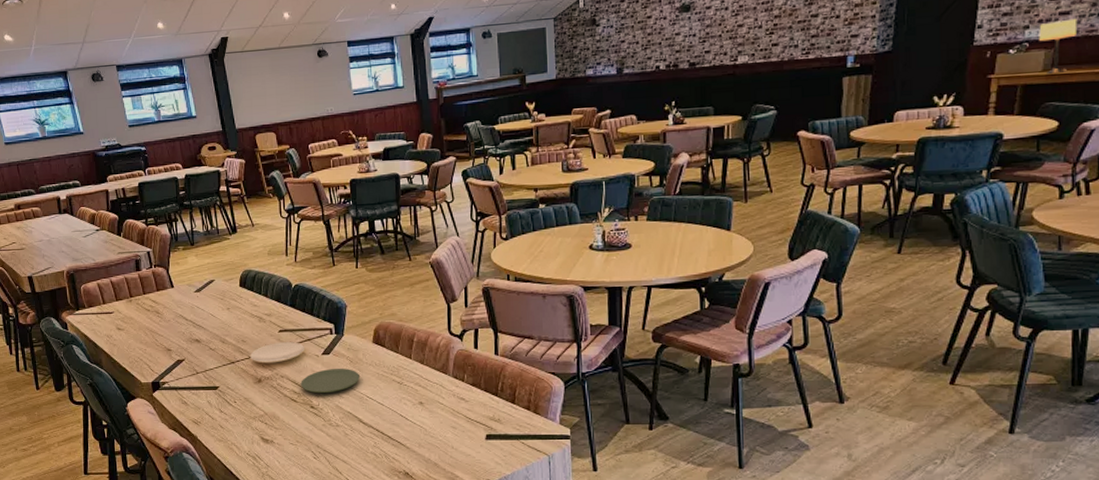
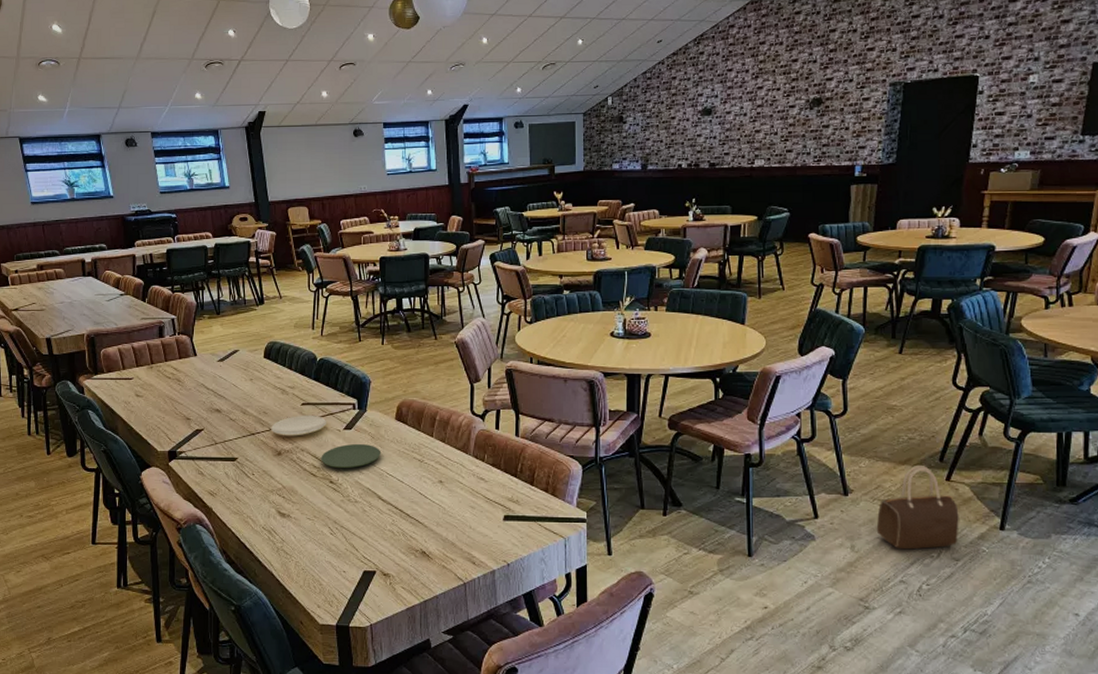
handbag: none [874,368,965,457] -> present [876,464,959,550]
table lamp: present [1039,18,1078,75] -> none [1027,143,1061,194]

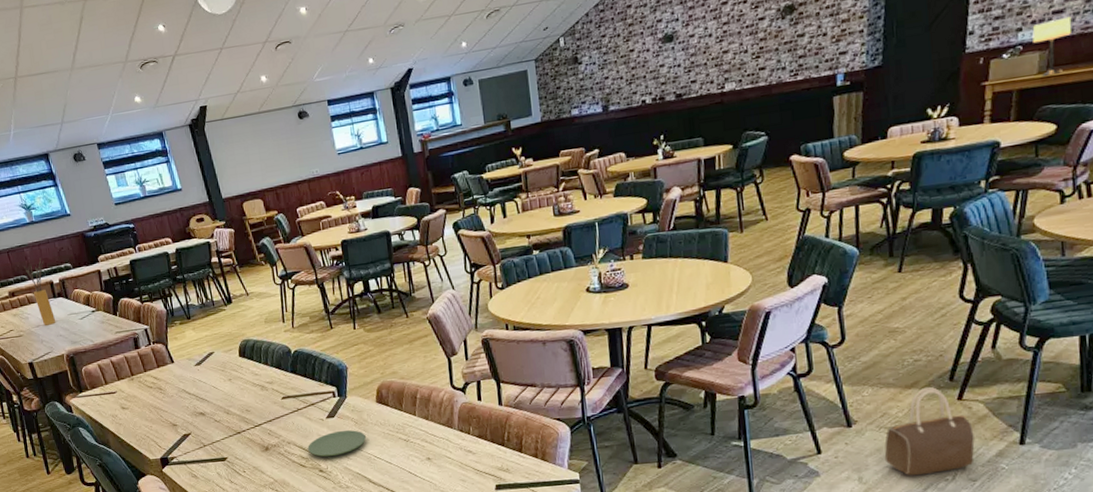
vase: none [57,235,82,303] -> present [24,257,56,326]
plate: present [271,416,327,436] -> none [255,407,310,432]
table lamp: none [1027,143,1061,194] -> present [1032,16,1072,77]

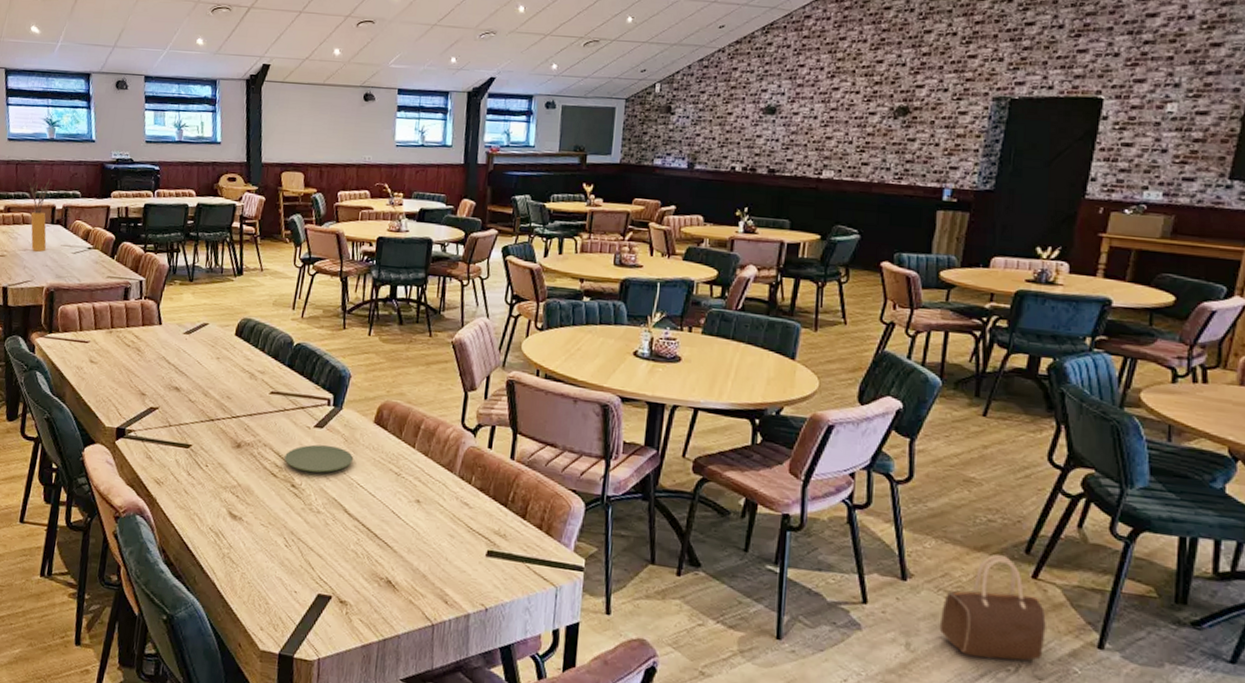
table lamp: present [1032,16,1072,77] -> none [1159,186,1202,244]

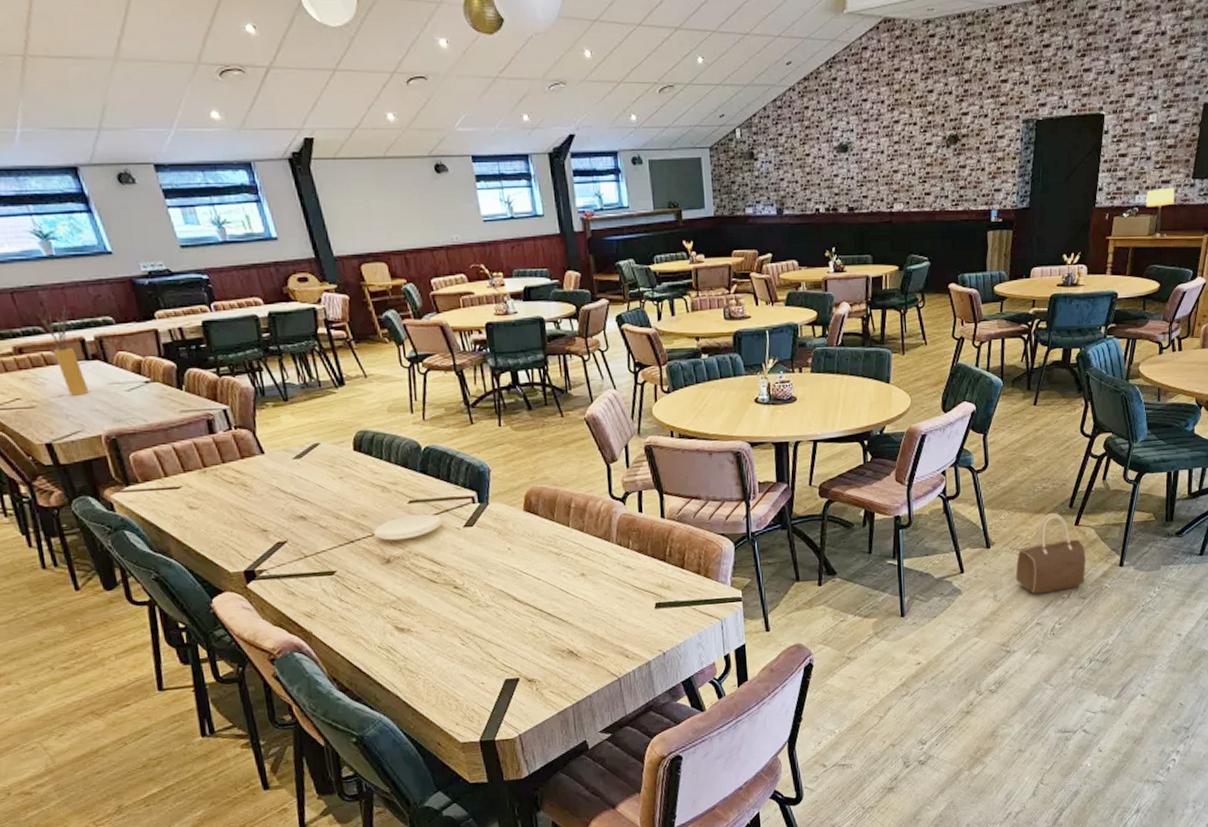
plate: none [233,405,297,429] -> present [373,514,443,541]
plate: present [284,444,353,473] -> none [440,541,511,572]
table lamp: none [1159,186,1202,244] -> present [1146,187,1175,239]

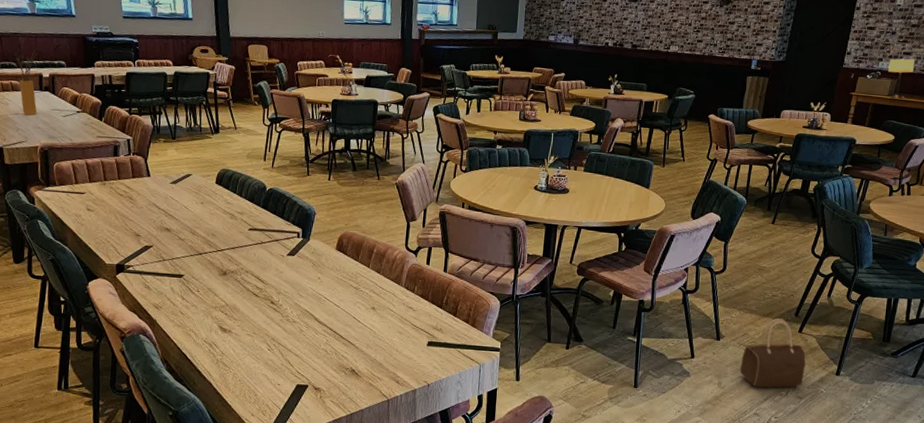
plate: present [373,514,443,541] -> none [218,239,272,259]

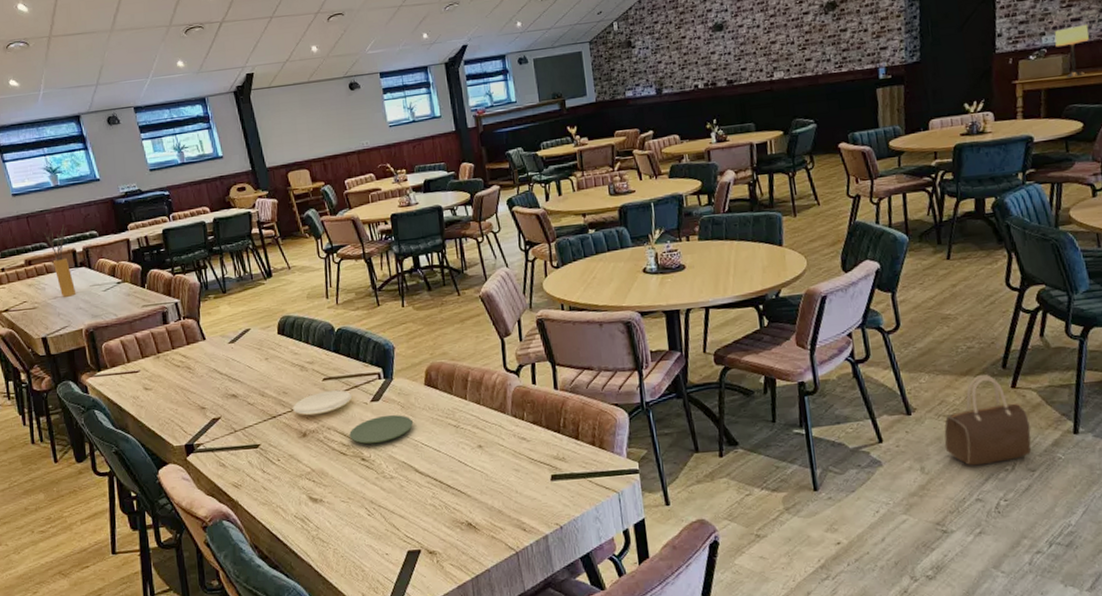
plate: none [218,239,272,259] -> present [293,390,353,416]
plate: none [264,269,320,292] -> present [349,414,413,445]

